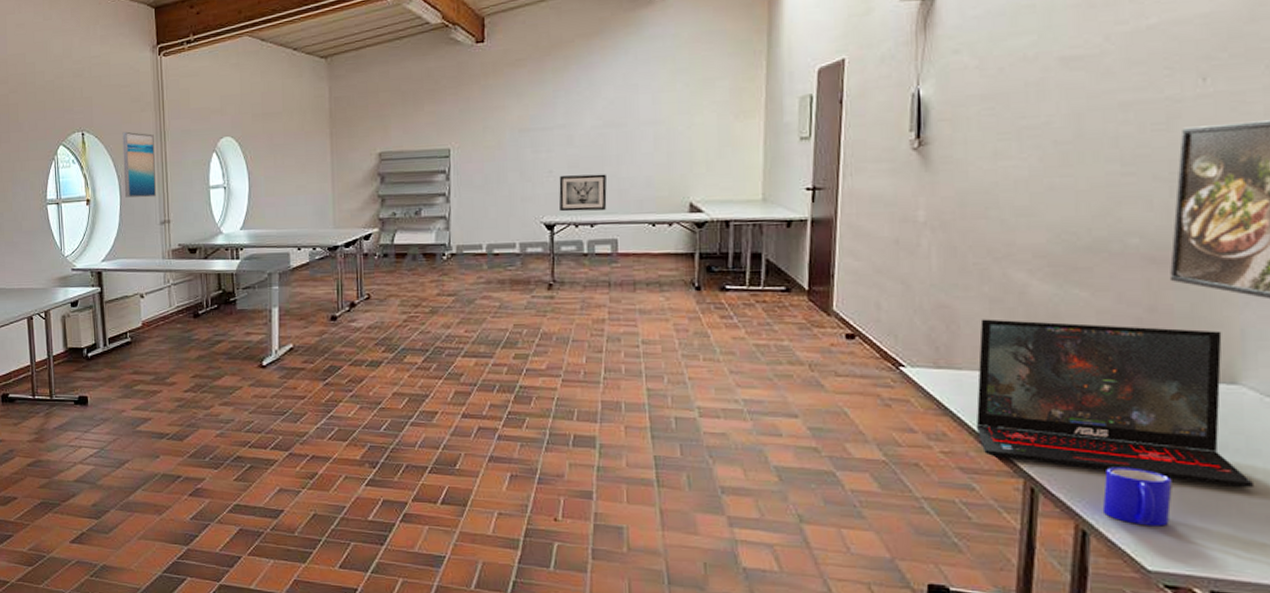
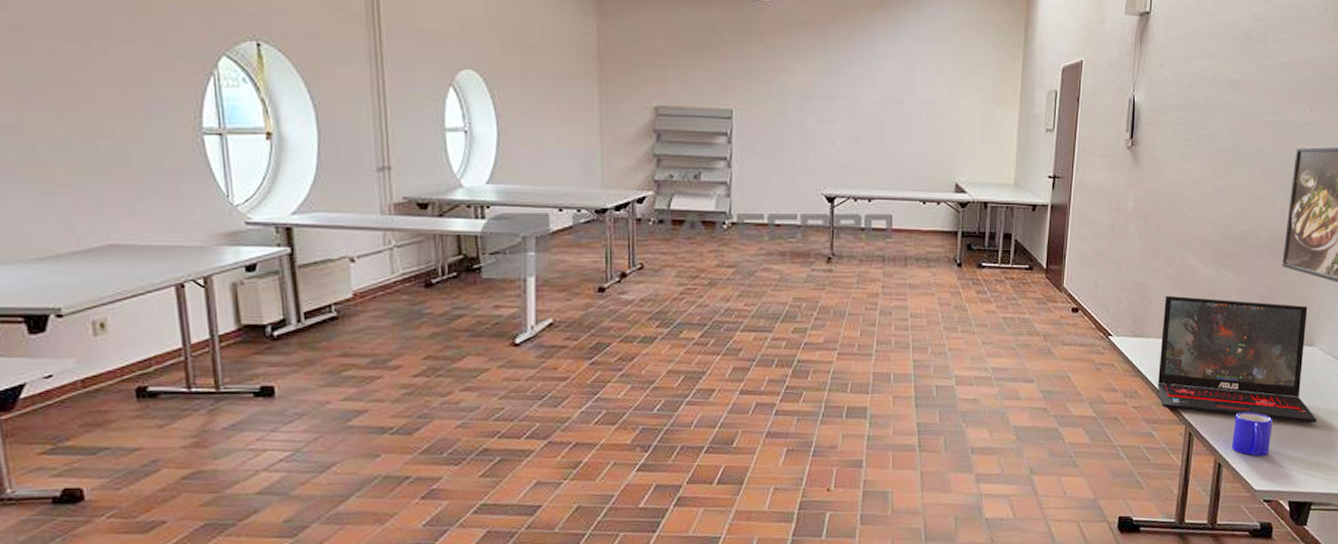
wall art: present [122,131,156,198] -> none [319,48,370,136]
wall art: present [559,174,607,212] -> none [840,148,884,185]

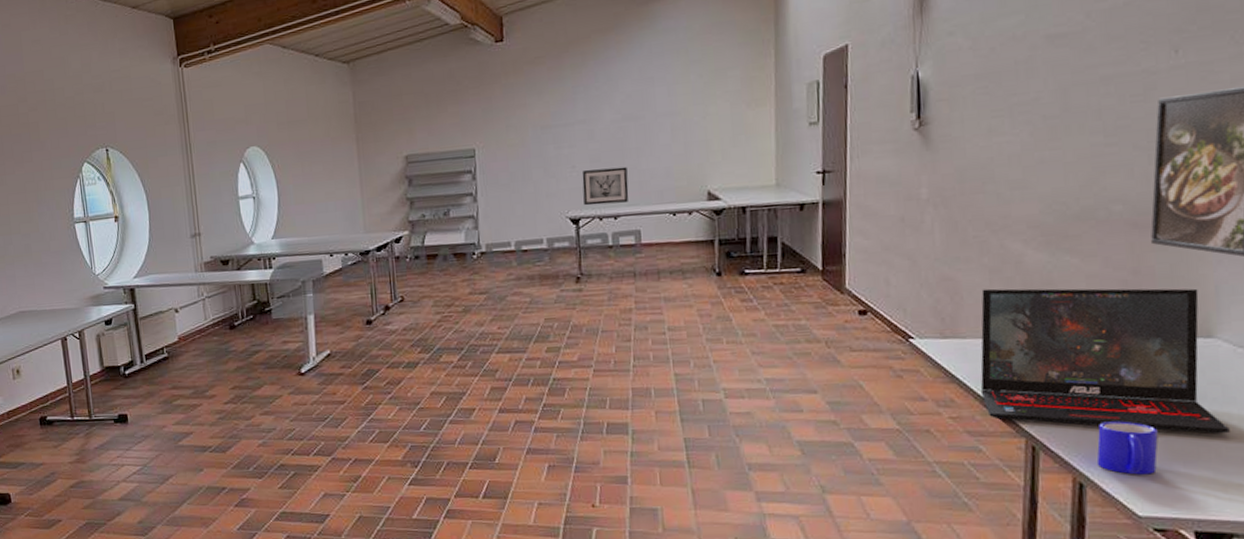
wall art: none [840,148,884,185] -> present [582,166,629,206]

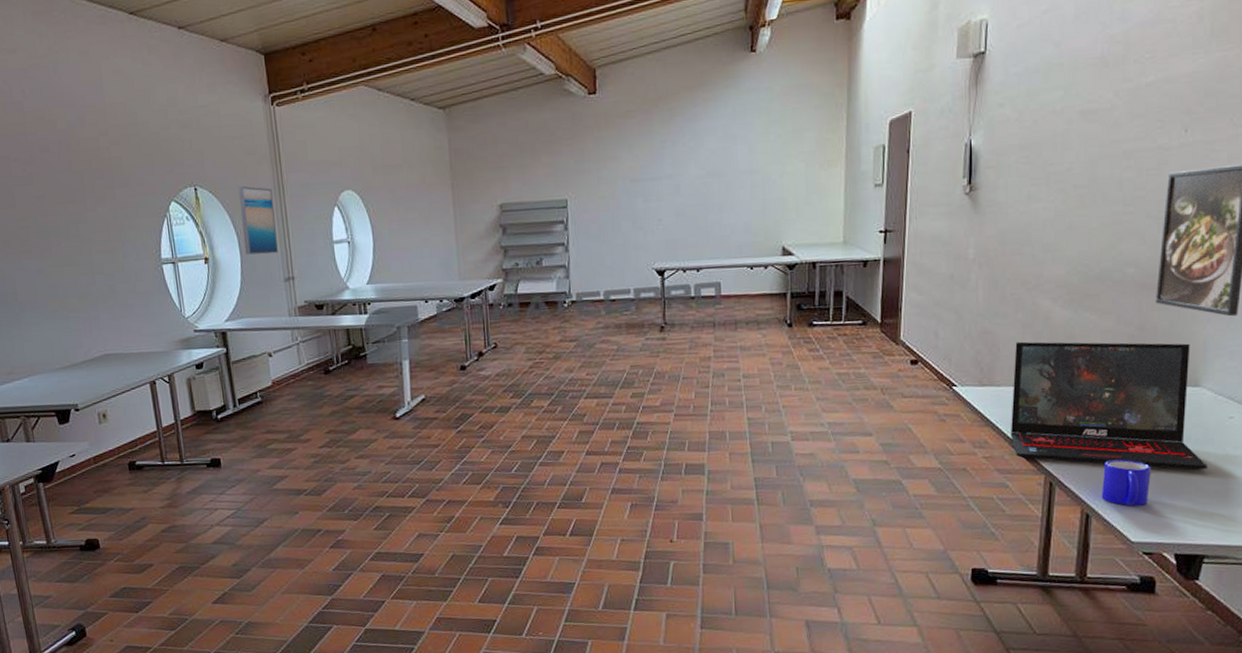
wall art: none [147,145,185,212] -> present [238,186,278,255]
wall art: present [582,166,629,206] -> none [668,221,711,258]

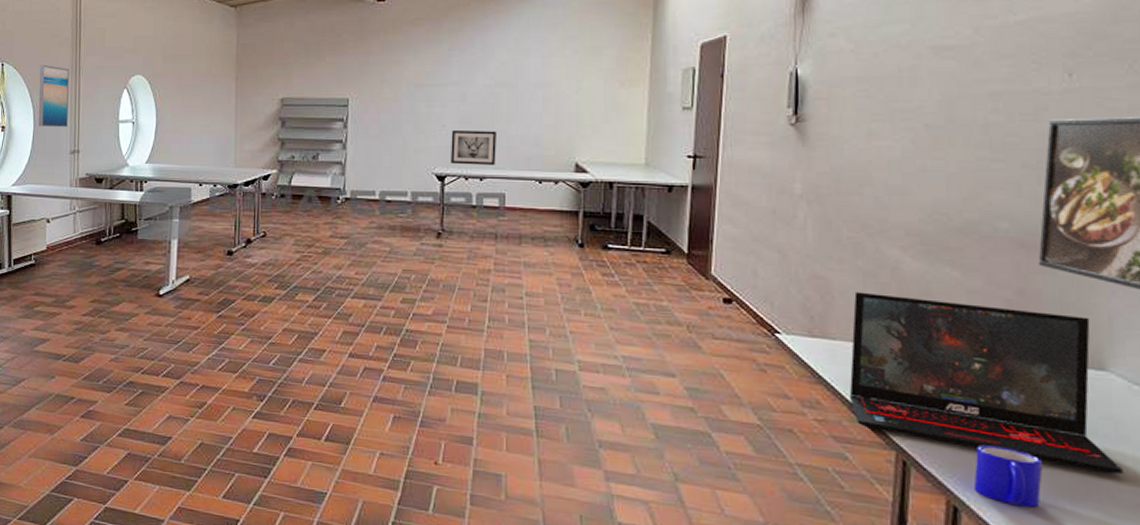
wall art: none [668,221,711,258] -> present [451,131,496,165]

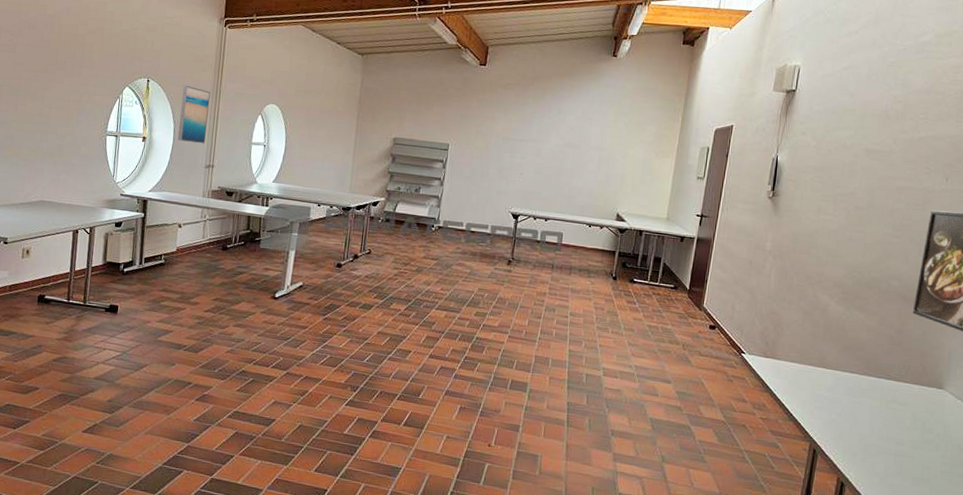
wall art: present [451,131,496,165] -> none [524,179,561,209]
laptop: present [849,291,1123,475] -> none [784,325,945,461]
mug: present [973,445,1043,508] -> none [855,439,898,484]

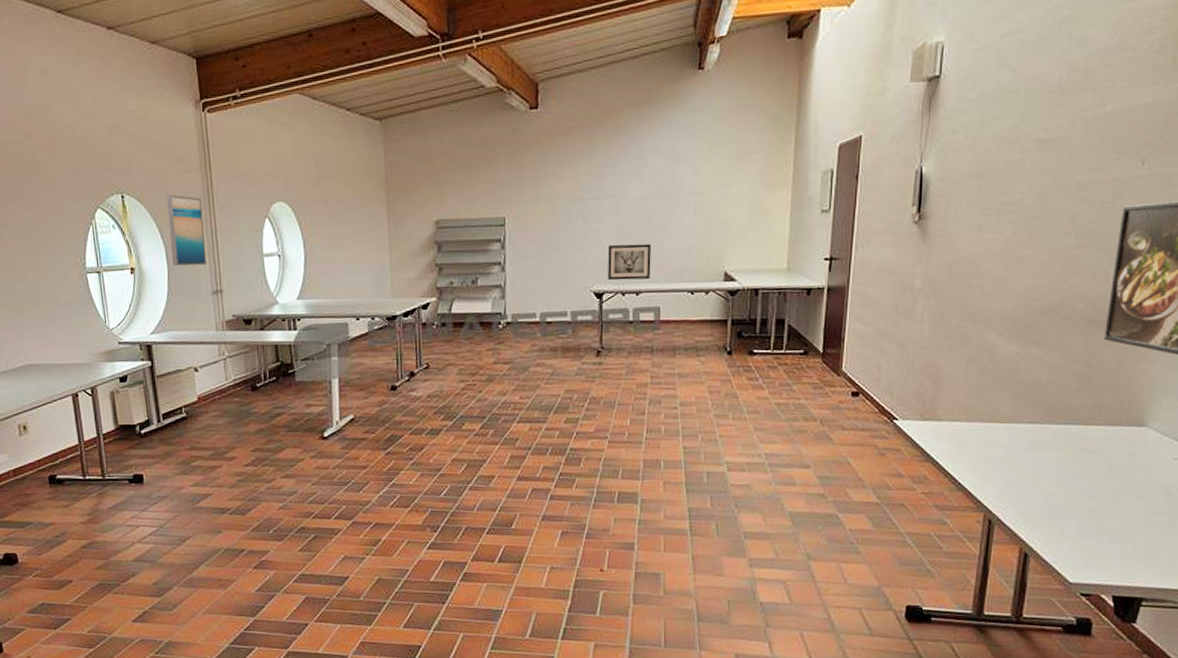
wall art: none [524,179,561,209] -> present [607,243,651,281]

